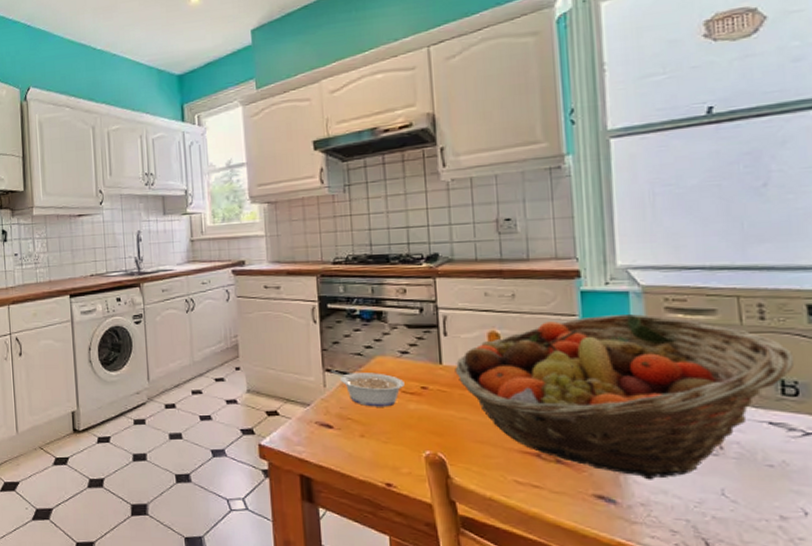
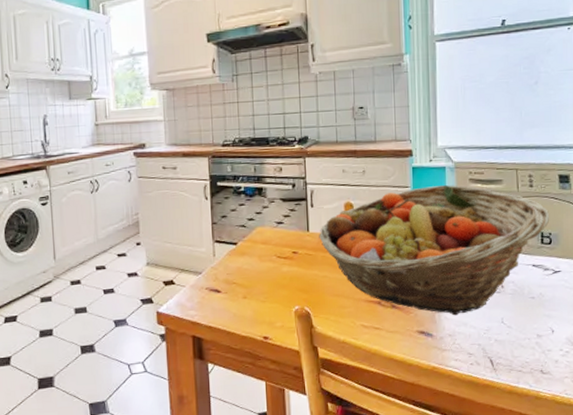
legume: present [330,369,405,407] -> none [219,240,279,272]

